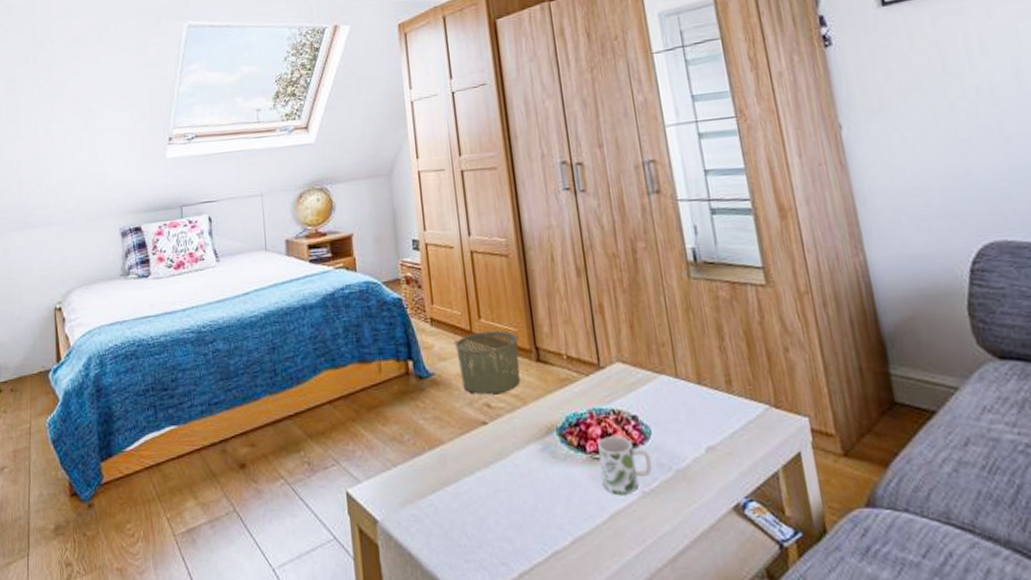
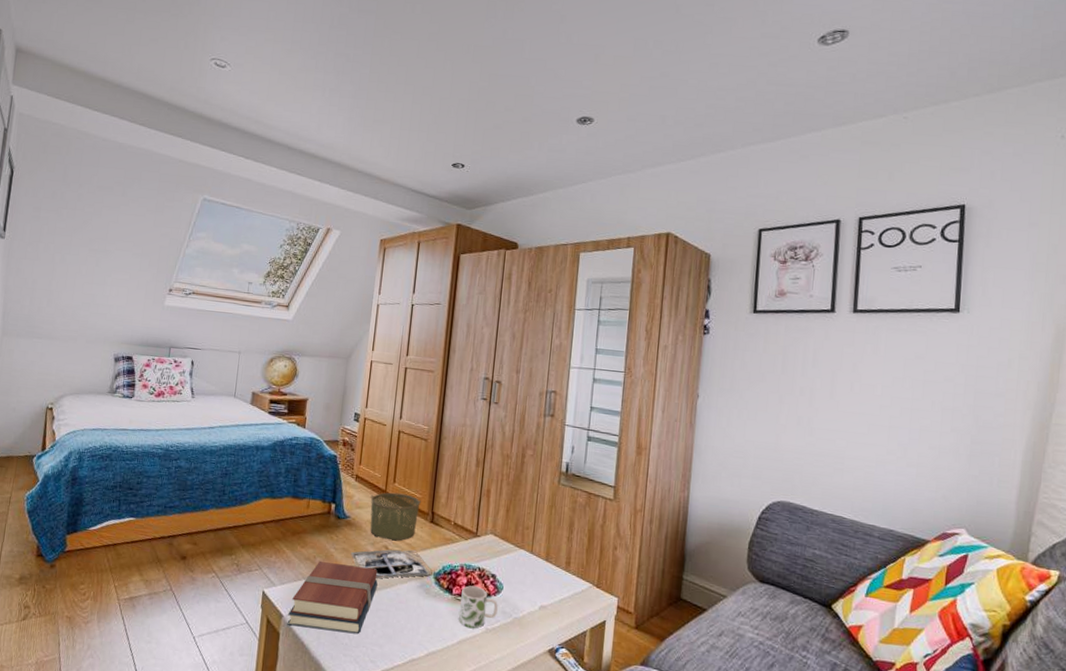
books: none [383,436,488,533] -> present [287,561,378,635]
magazine: none [444,401,556,449] -> present [350,549,434,579]

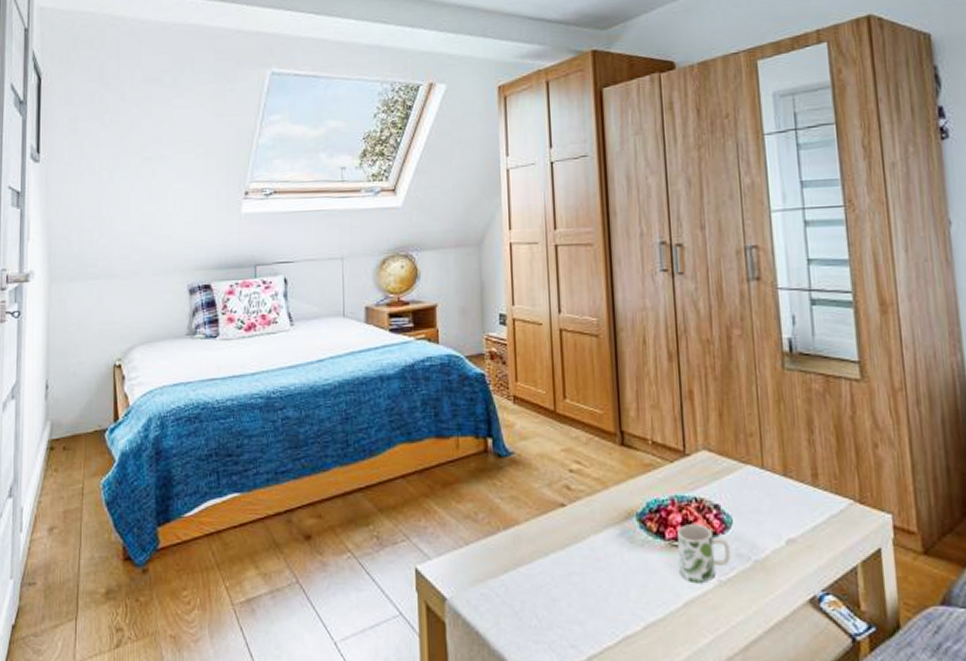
books: present [287,561,378,635] -> none [452,518,564,611]
magazine: present [350,549,434,579] -> none [521,485,636,531]
basket: present [370,492,421,541] -> none [536,412,603,477]

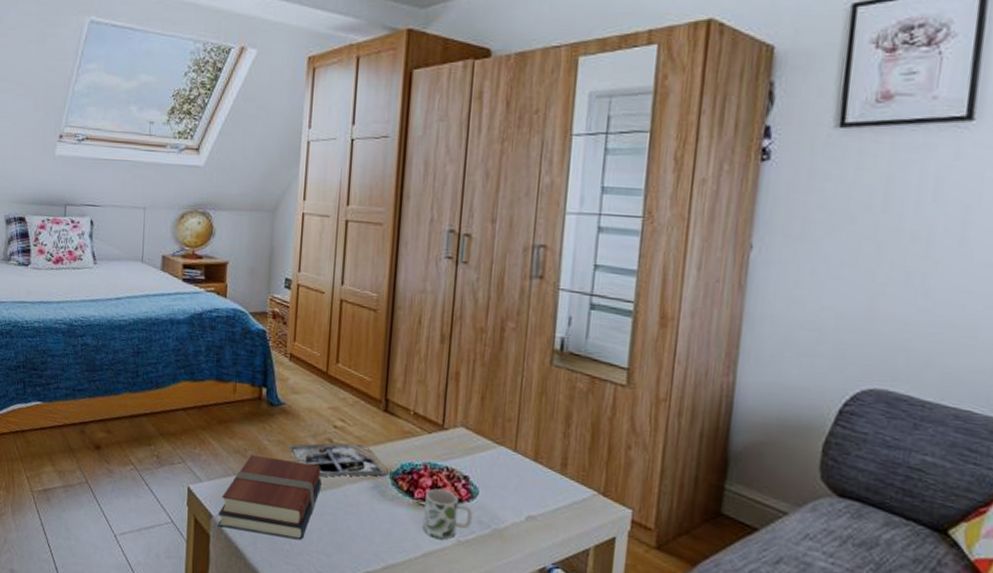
books: none [452,518,564,611] -> present [217,455,322,541]
magazine: none [521,485,636,531] -> present [287,442,390,478]

